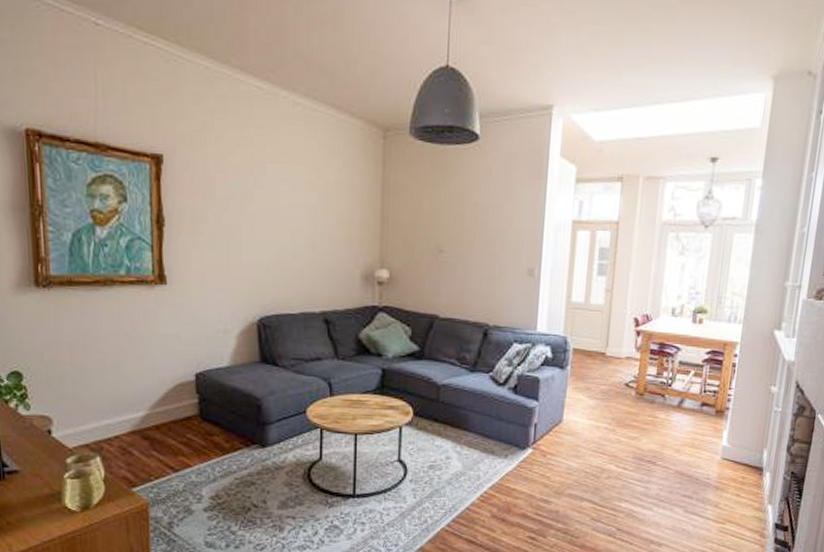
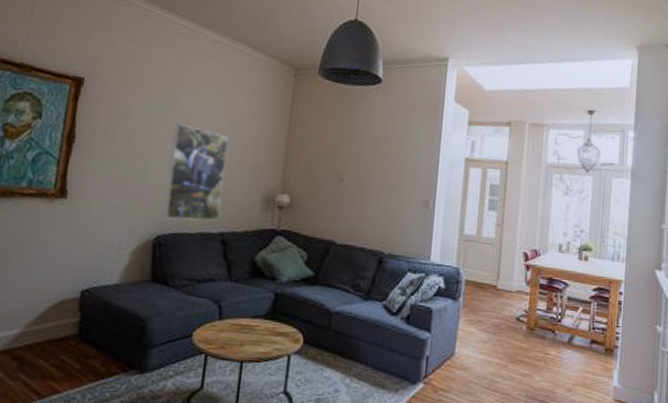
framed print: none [263,199,320,301] -> present [164,123,228,221]

